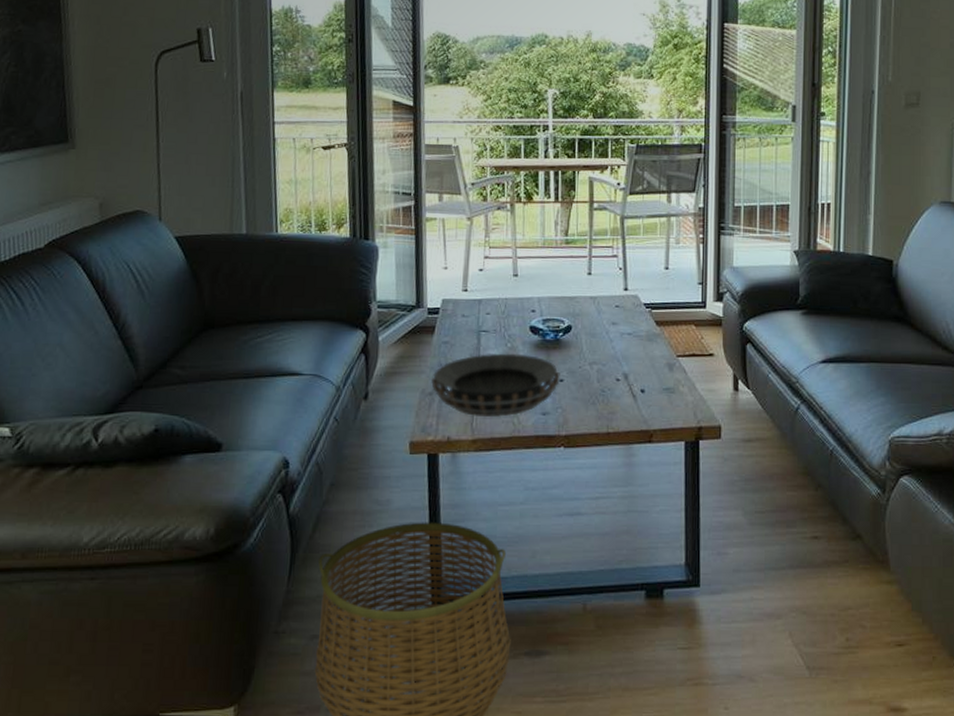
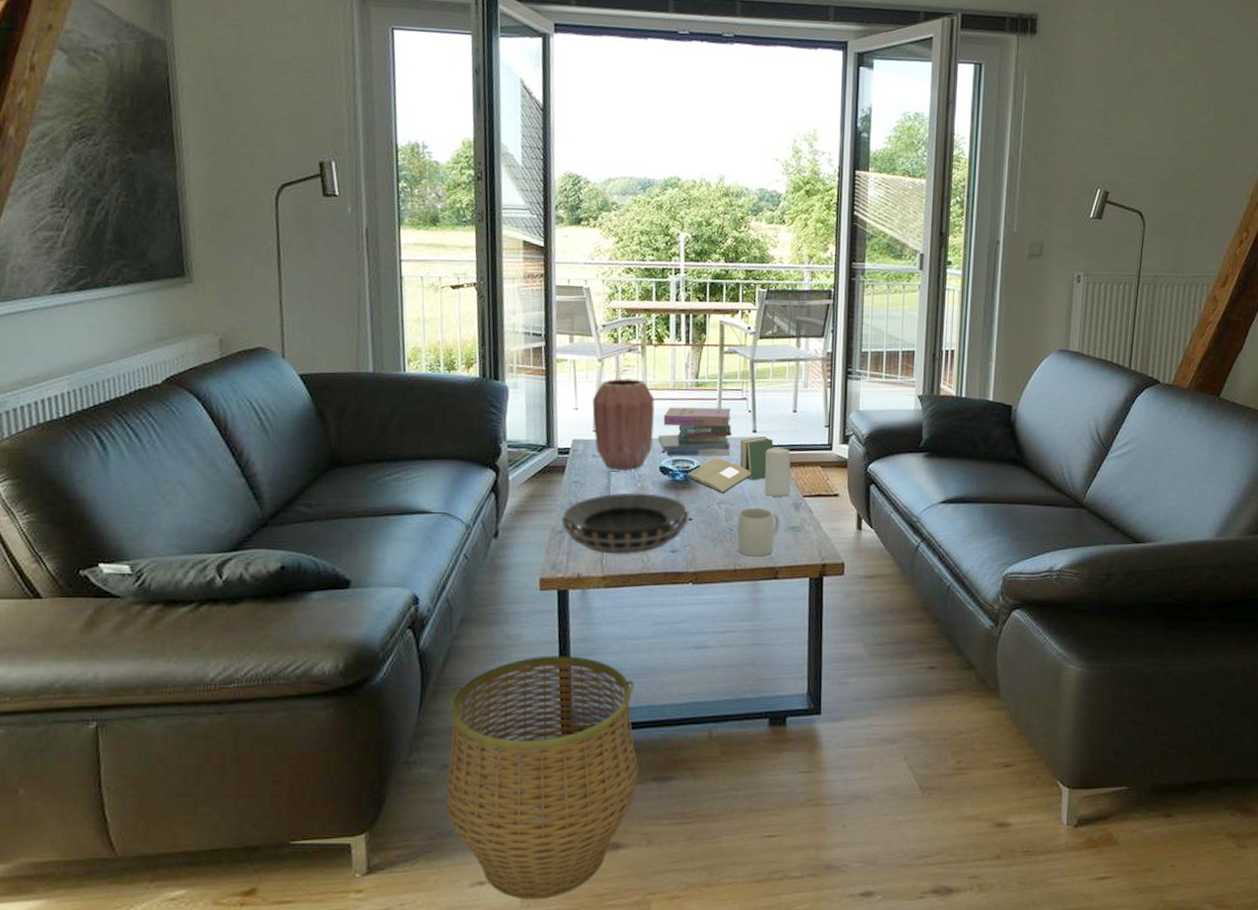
vase: none [461,236,524,330] -> present [592,378,655,470]
books: none [528,265,603,316] -> present [658,407,732,457]
book: none [555,295,646,353] -> present [685,437,774,493]
mug: none [609,368,654,420] -> present [736,507,780,557]
candle: none [636,305,664,357] -> present [764,446,791,497]

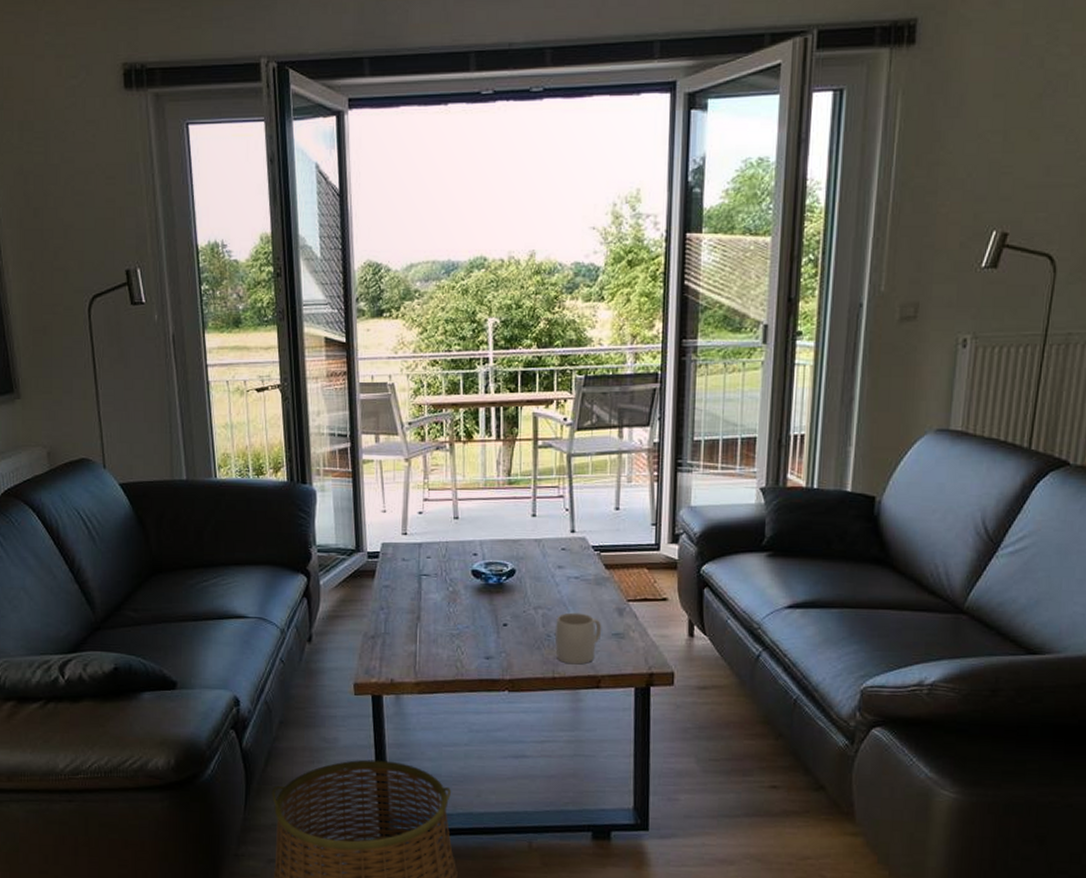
decorative bowl: present [560,492,689,555] -> none [372,597,504,661]
vase: present [592,378,655,470] -> none [400,478,465,574]
books: present [658,407,732,457] -> none [469,506,548,559]
book: present [685,437,774,493] -> none [498,537,594,598]
candle: present [764,446,791,497] -> none [584,547,614,601]

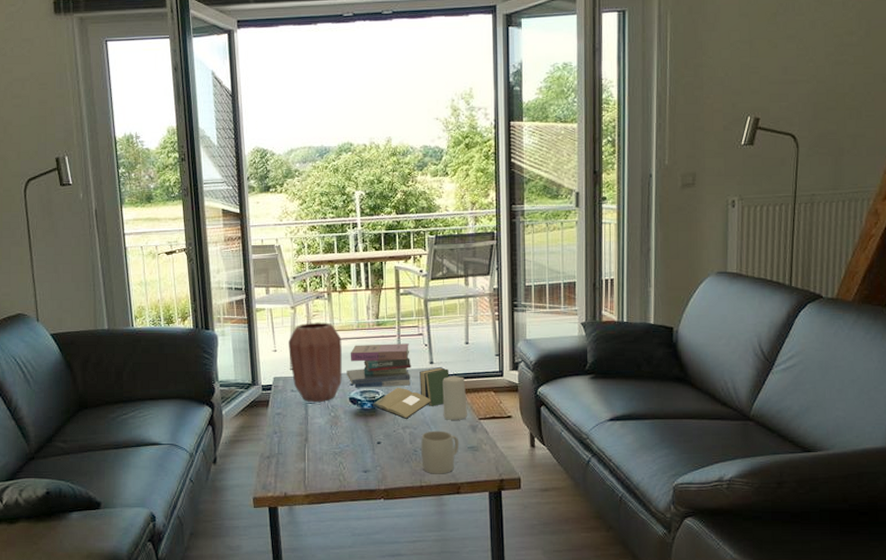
vase: none [400,478,465,574] -> present [289,322,342,402]
books: none [469,506,548,559] -> present [346,343,411,388]
book: none [498,537,594,598] -> present [372,367,449,419]
candle: none [584,547,614,601] -> present [443,375,467,420]

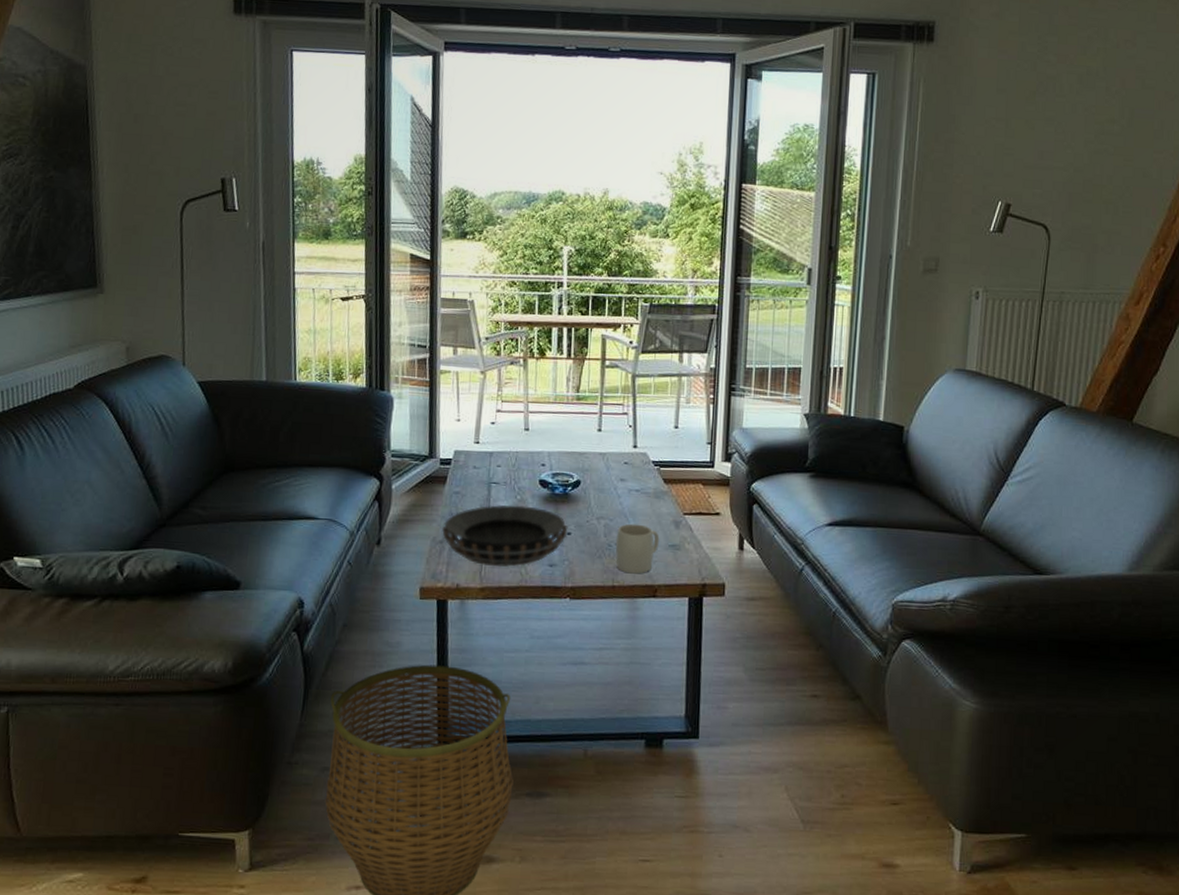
decorative bowl: none [267,421,378,476] -> present [441,505,568,567]
vase: present [289,322,342,402] -> none [474,390,536,482]
books: present [346,343,411,388] -> none [538,420,612,471]
book: present [372,367,449,419] -> none [564,452,654,509]
candle: present [443,375,467,420] -> none [643,462,672,514]

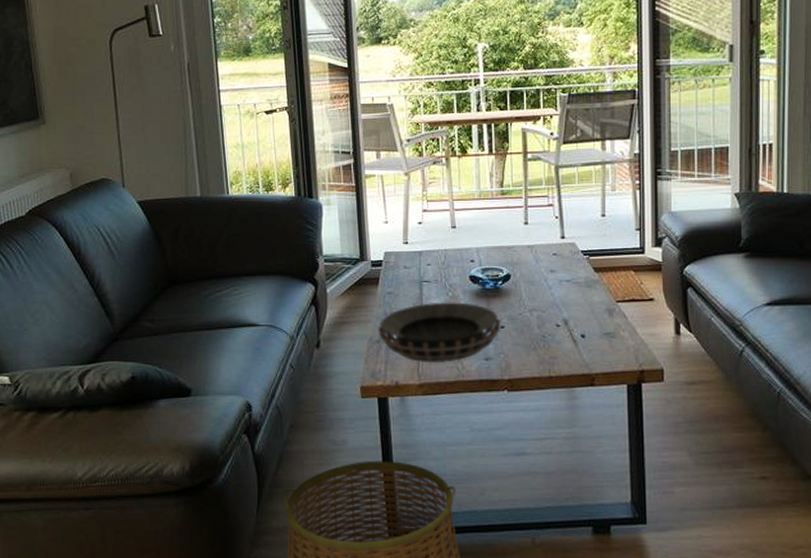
mug: present [615,523,660,574] -> none [549,314,594,364]

